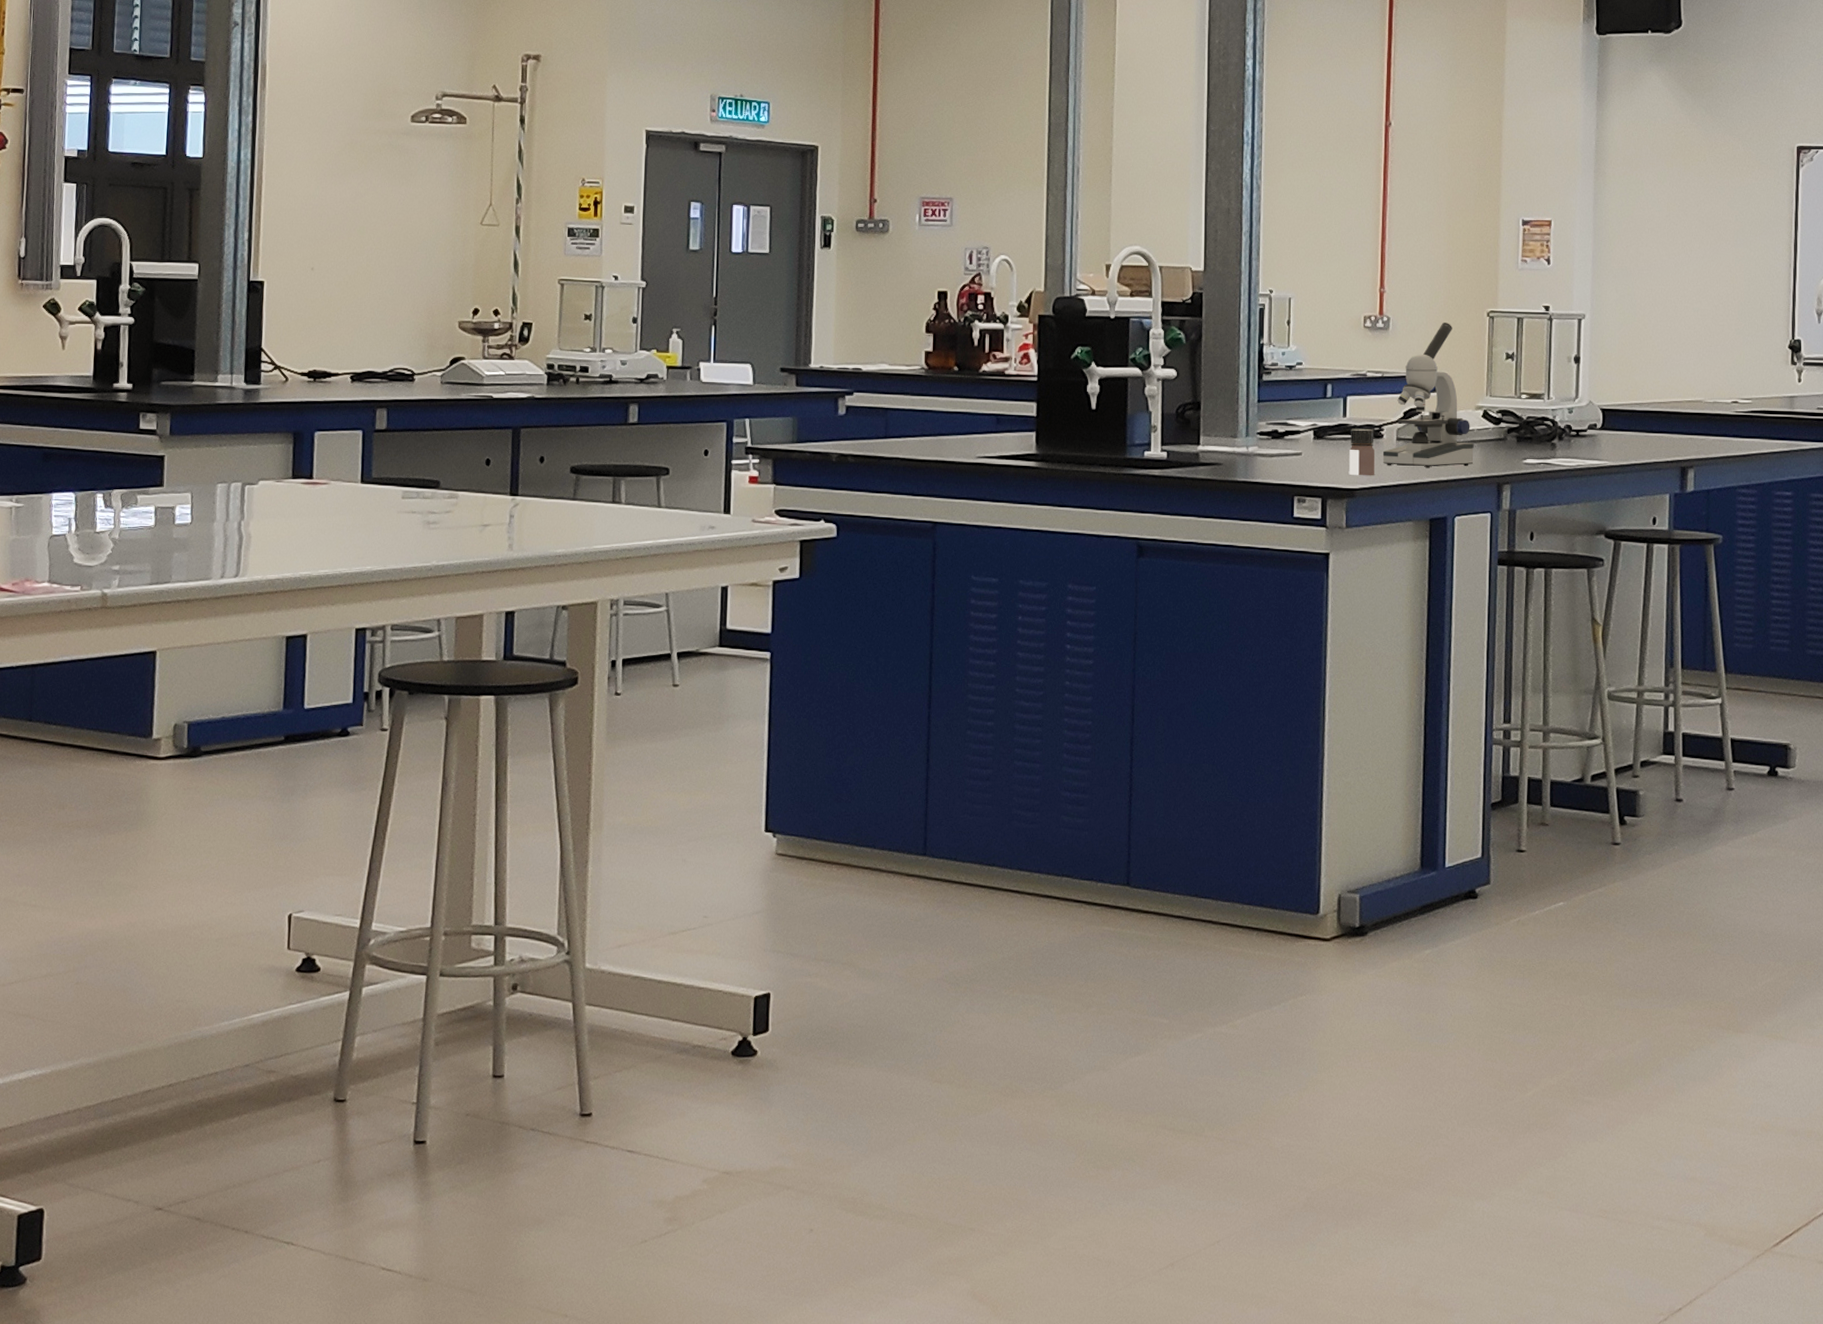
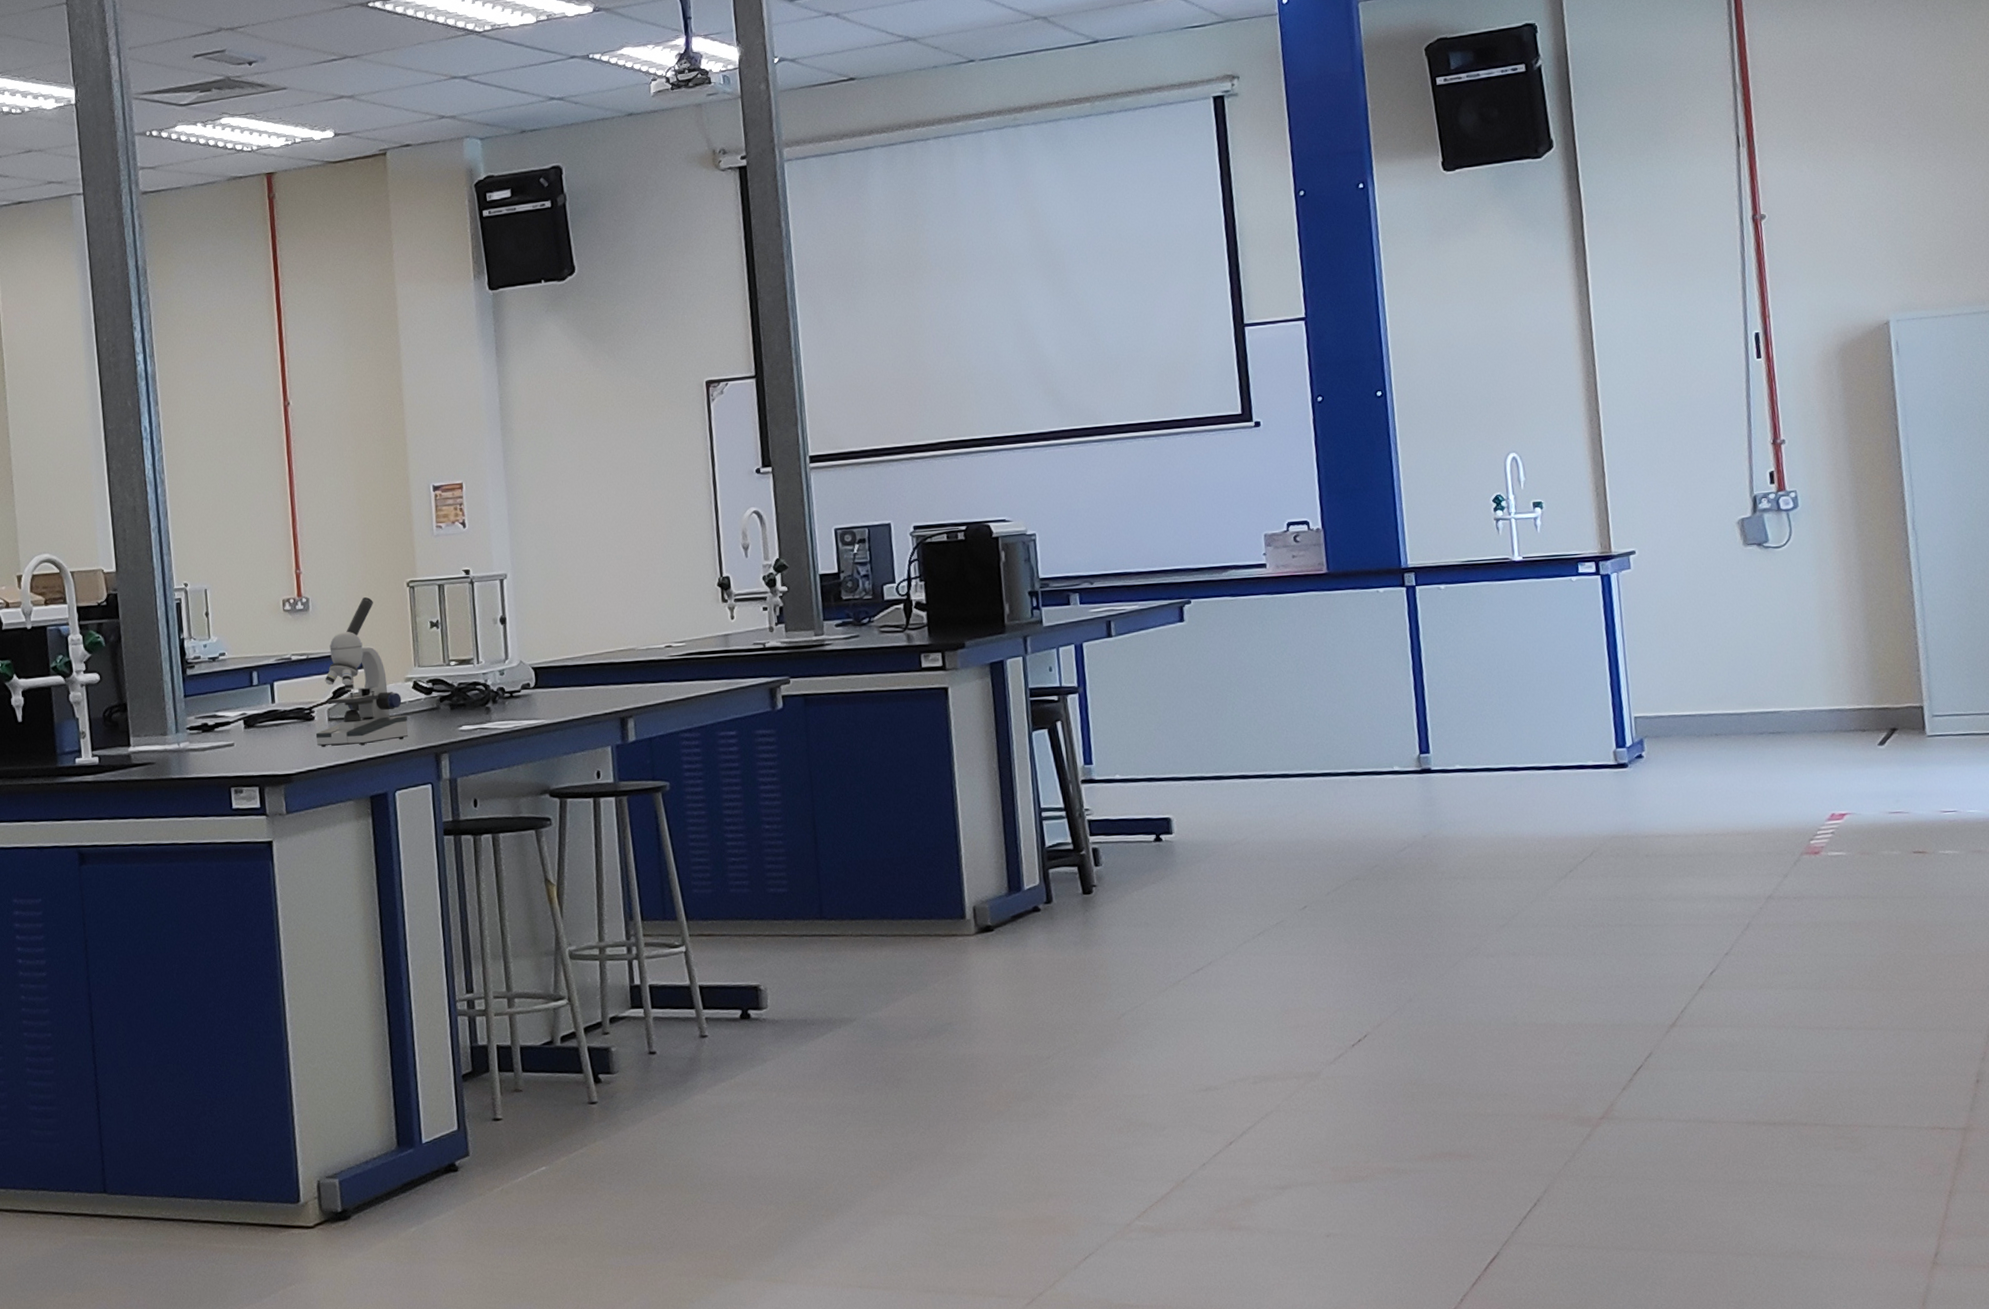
bottle: present [1349,428,1374,476] -> none [281,712,310,761]

